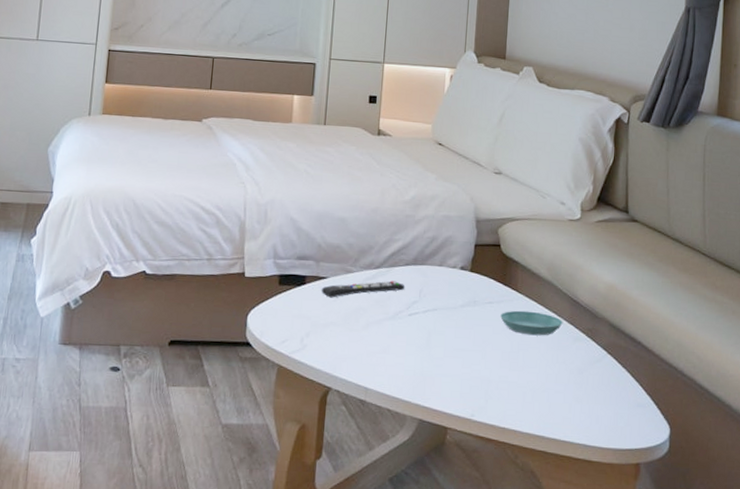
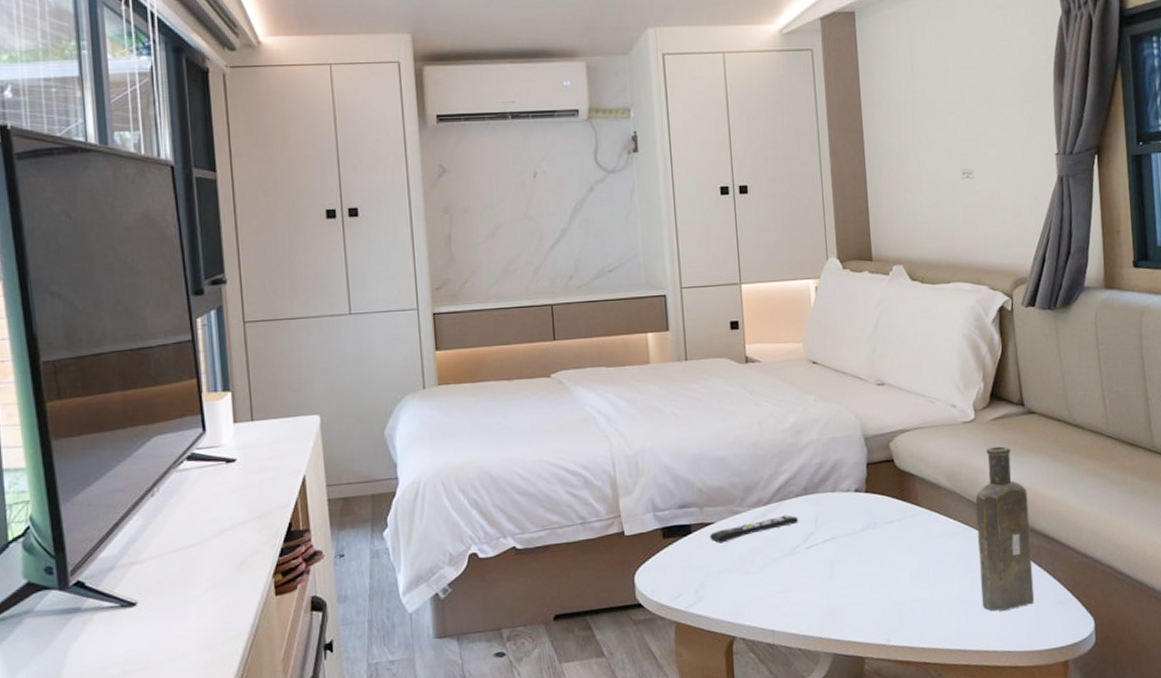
saucer: present [500,310,563,336] -> none [904,523,971,549]
bottle: none [565,247,621,406] -> present [975,446,1035,612]

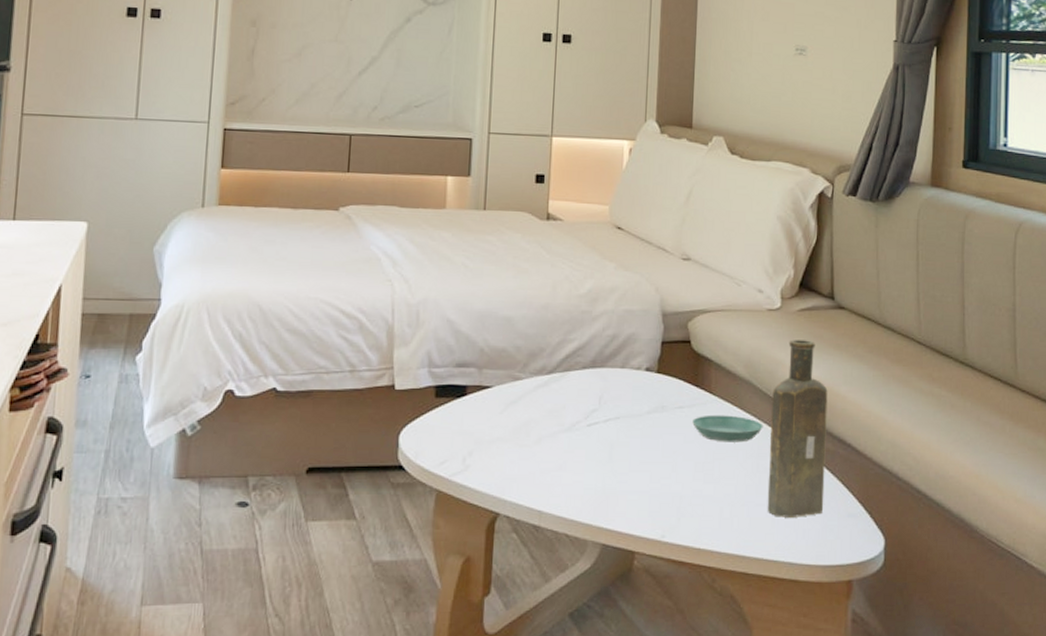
remote control: present [709,515,799,544] -> none [484,387,583,410]
saucer: none [904,523,971,549] -> present [692,414,763,443]

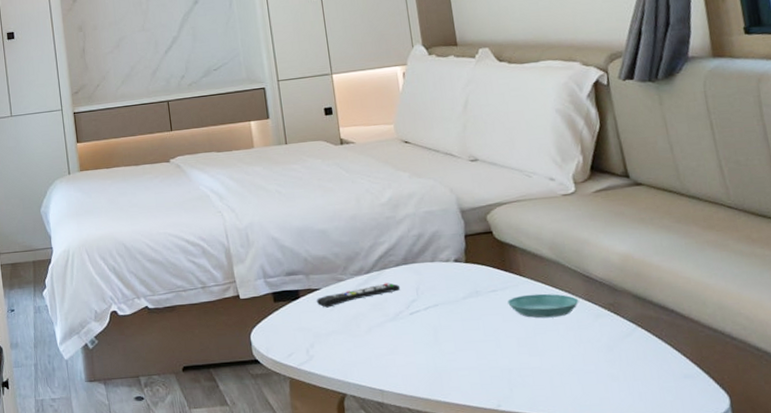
remote control: none [484,387,583,410] -> present [316,283,401,308]
bottle: present [767,340,828,519] -> none [582,218,657,383]

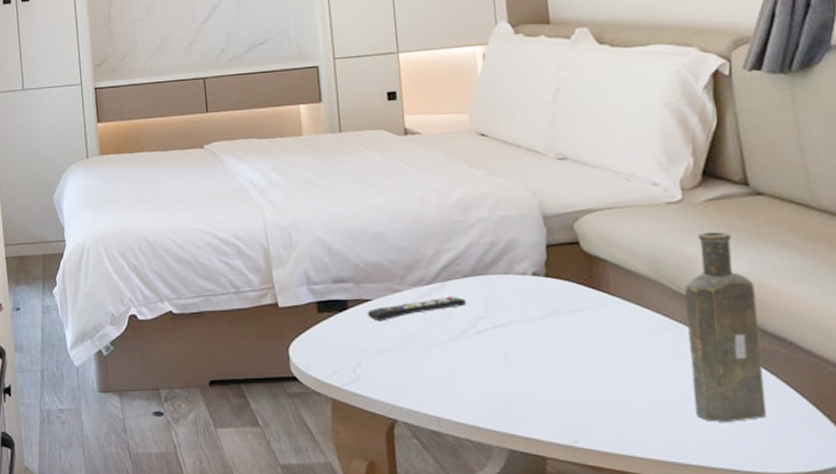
saucer: present [507,293,579,319] -> none [593,316,679,345]
bottle: none [582,218,657,383] -> present [684,232,767,423]

